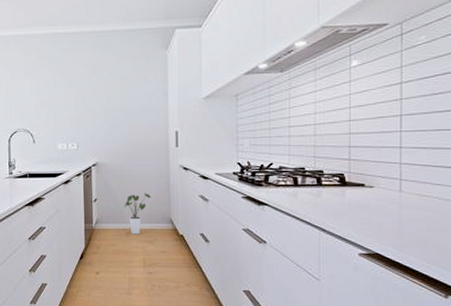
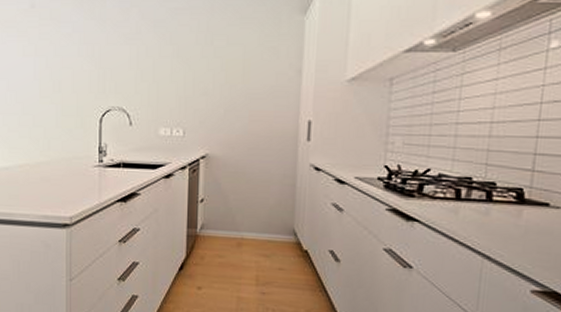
house plant: present [124,193,151,234] -> none [237,196,271,246]

